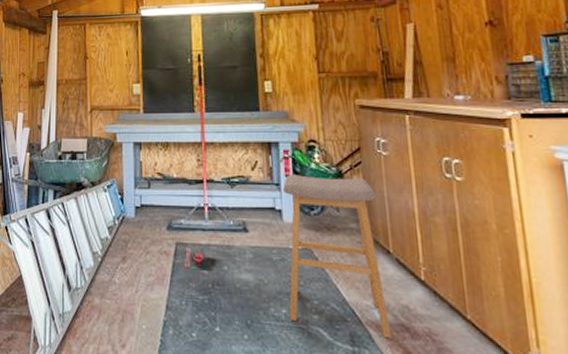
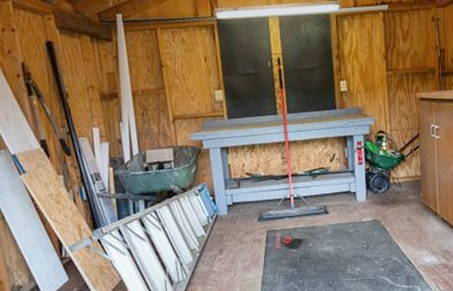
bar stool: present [283,175,392,339] -> none [357,159,436,276]

